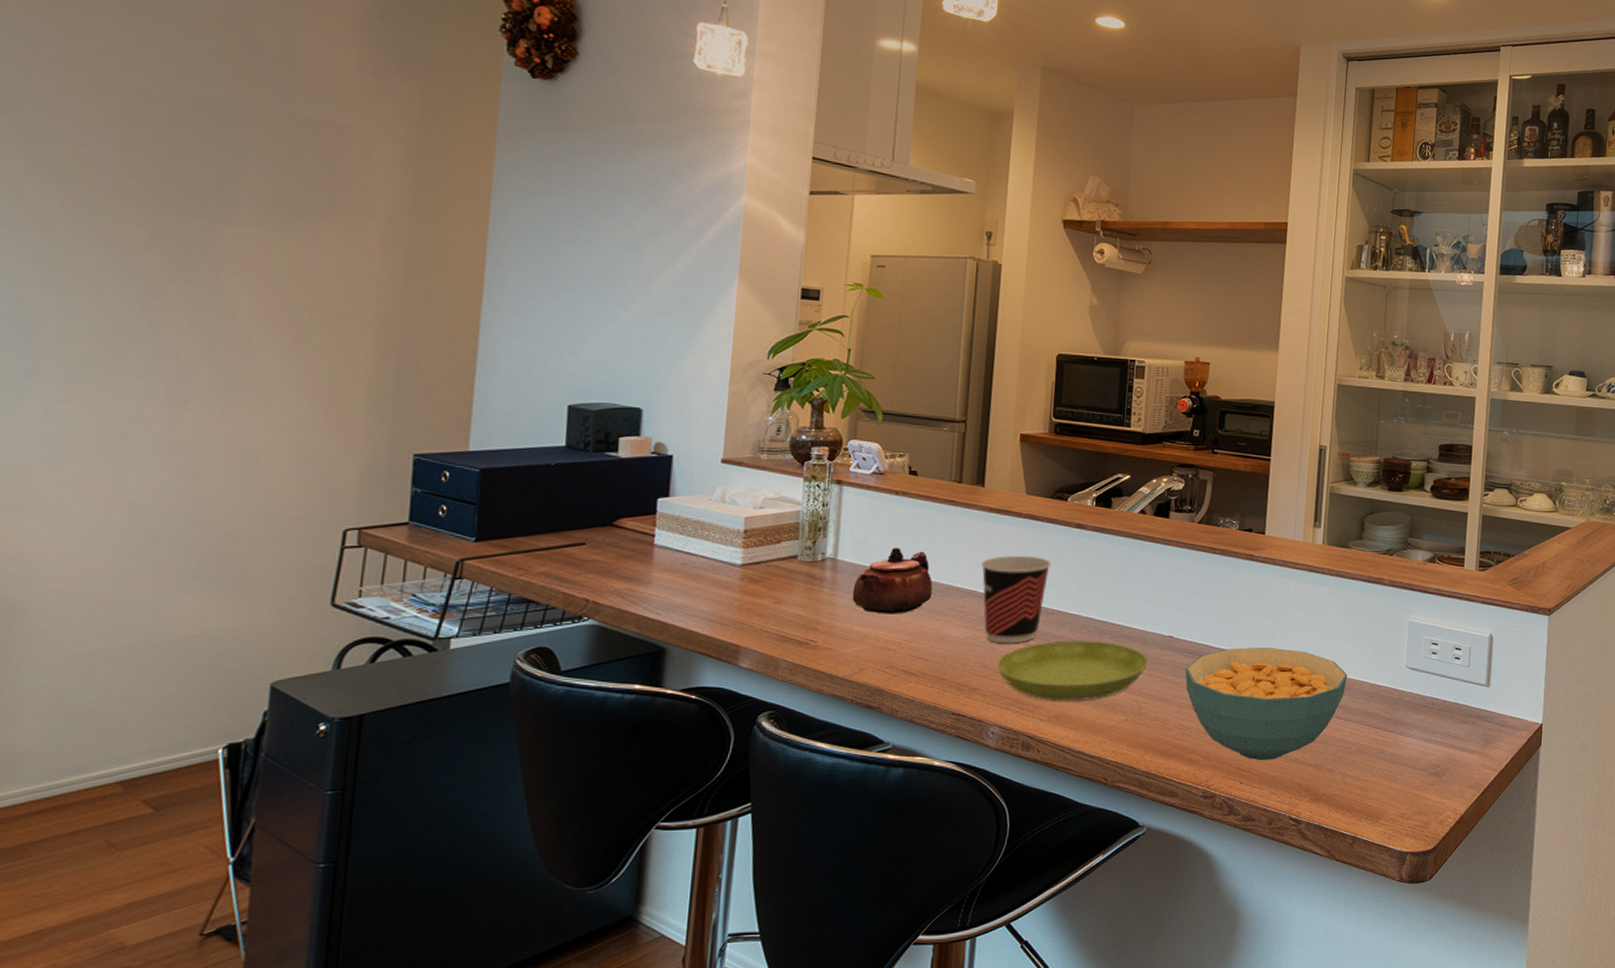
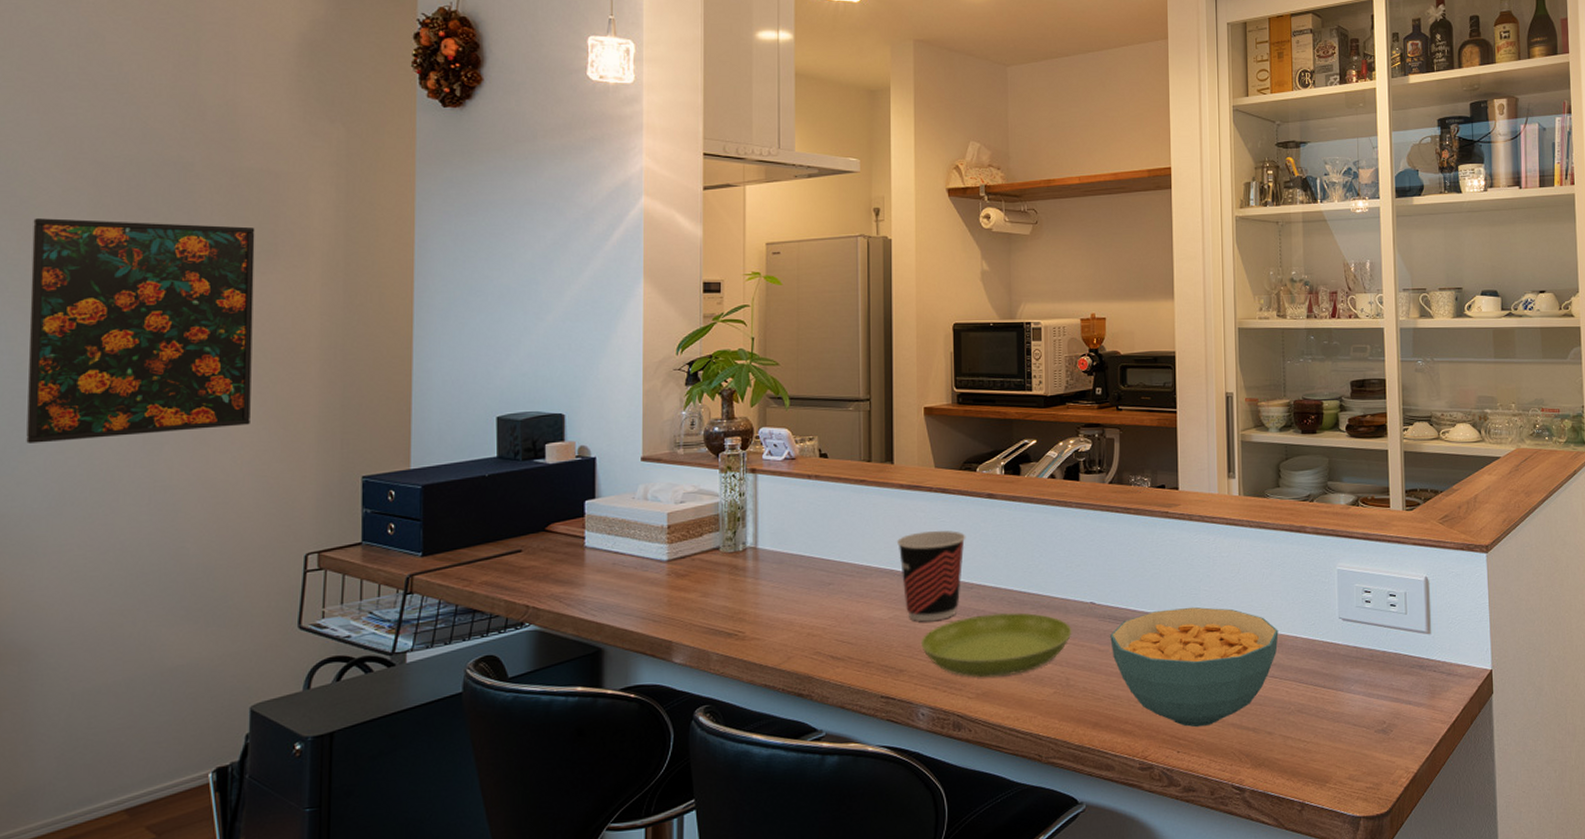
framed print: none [24,146,309,391] -> present [26,218,255,443]
teapot: present [852,547,933,614] -> none [775,532,851,600]

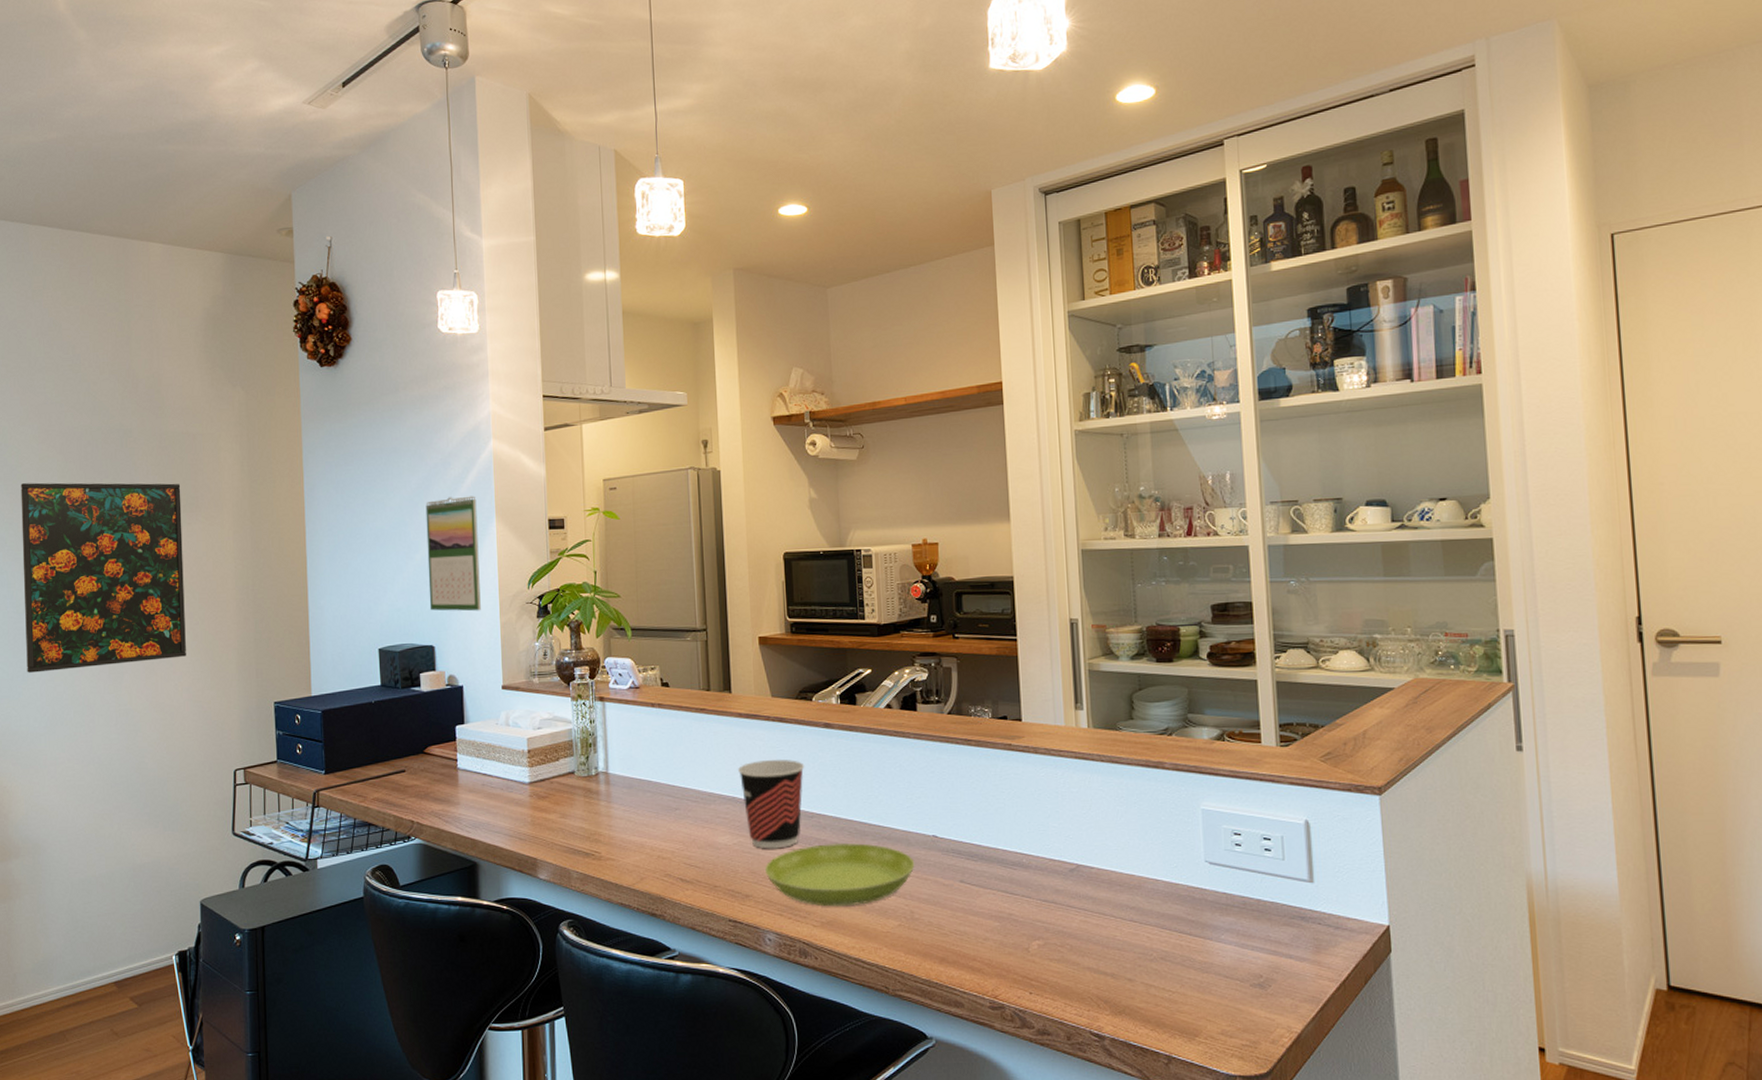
calendar: none [561,254,622,378] -> present [425,496,481,612]
cereal bowl: present [1110,607,1279,728] -> none [954,843,1137,969]

